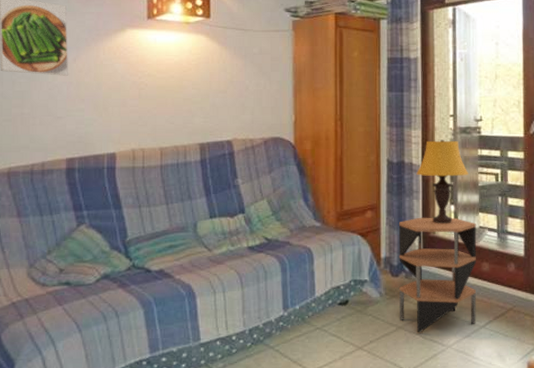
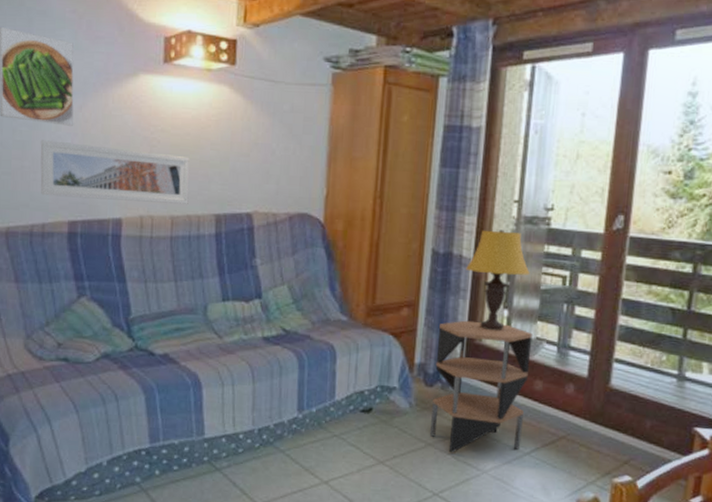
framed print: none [38,89,175,138] -> present [40,140,190,204]

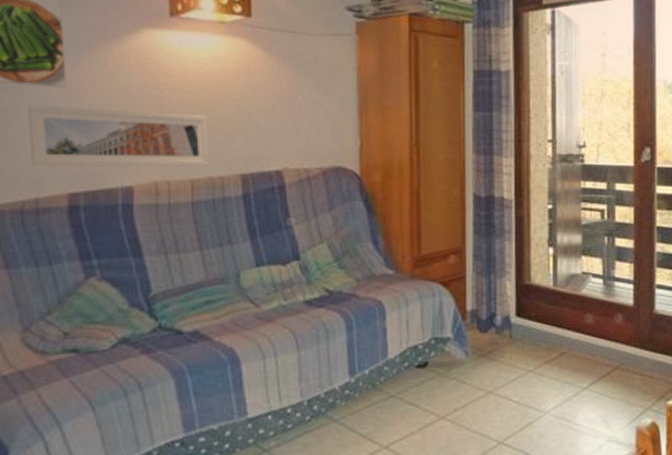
side table: present [429,320,533,453] -> none [487,262,579,398]
table lamp: present [465,229,530,330] -> none [507,169,570,269]

